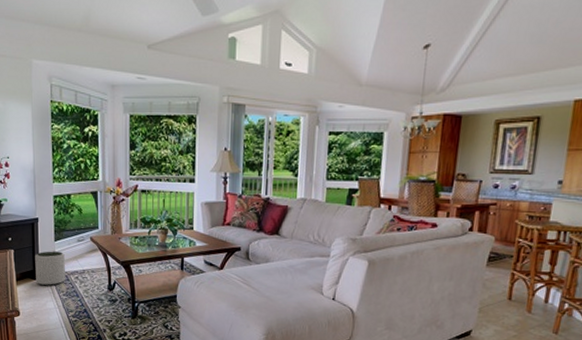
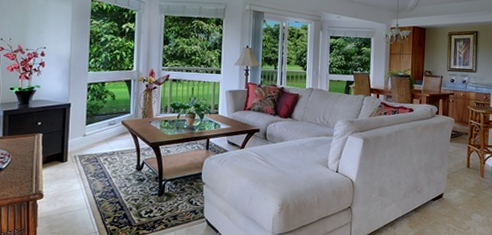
plant pot: present [35,251,65,286] -> none [63,134,95,167]

